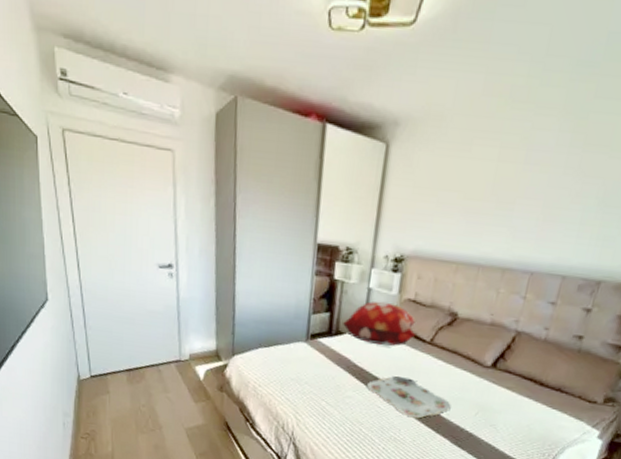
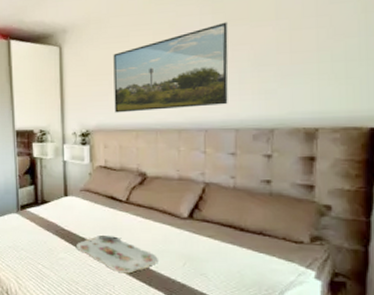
decorative pillow: present [343,301,416,346] -> none [47,171,112,208]
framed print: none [437,145,588,247] -> present [113,22,229,113]

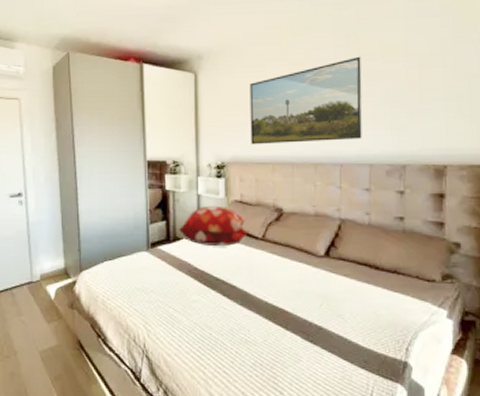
decorative pillow: none [47,171,112,208] -> present [179,205,248,246]
serving tray: present [75,236,158,274] -> none [209,276,295,316]

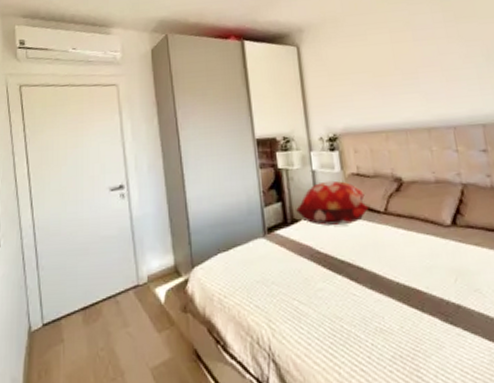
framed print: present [250,56,363,145] -> none [353,19,471,114]

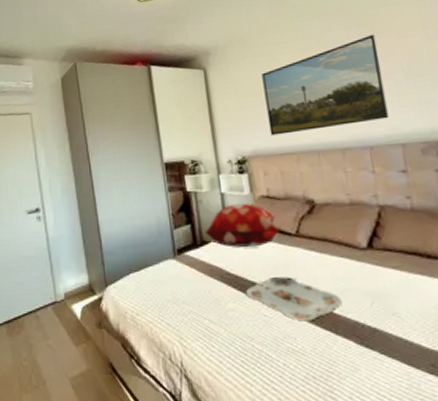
serving tray: none [334,255,428,300] -> present [245,277,342,322]
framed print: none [353,19,471,114] -> present [261,34,389,136]

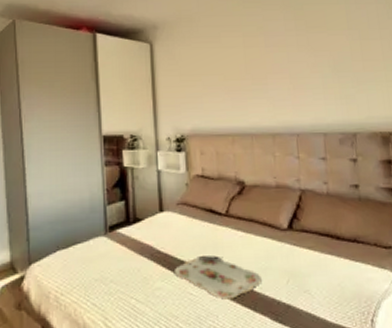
decorative pillow: present [205,203,280,247] -> none [139,181,211,226]
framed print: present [261,34,389,136] -> none [206,28,315,116]

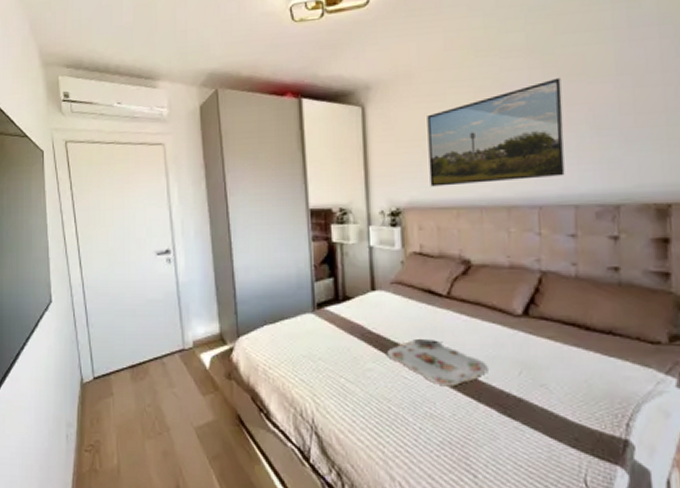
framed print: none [206,28,315,116] -> present [427,77,565,187]

